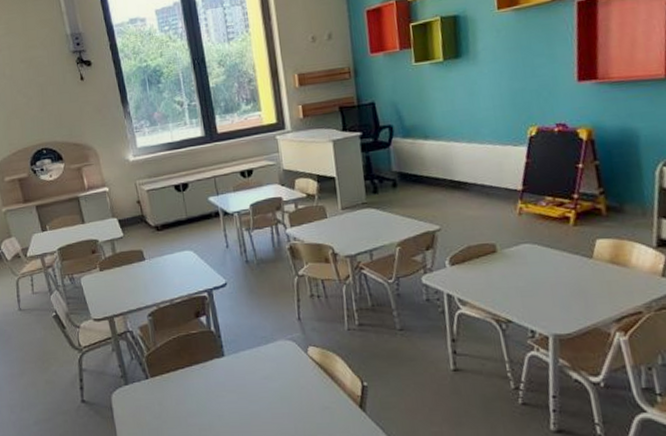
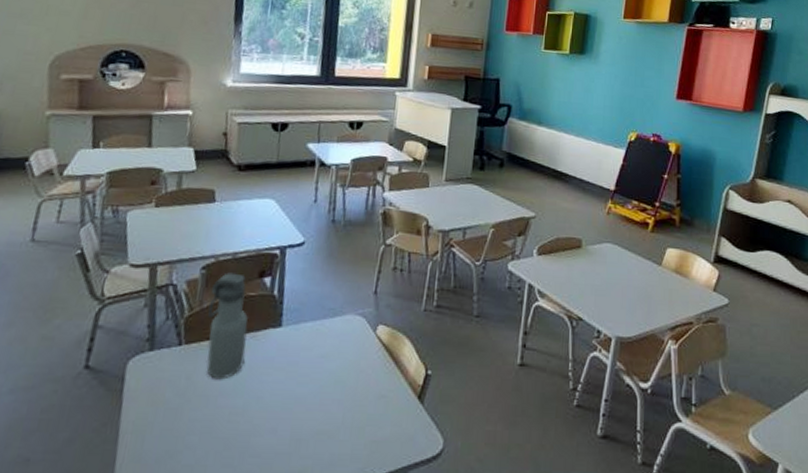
water bottle: none [159,316,201,404] -> present [206,272,249,380]

